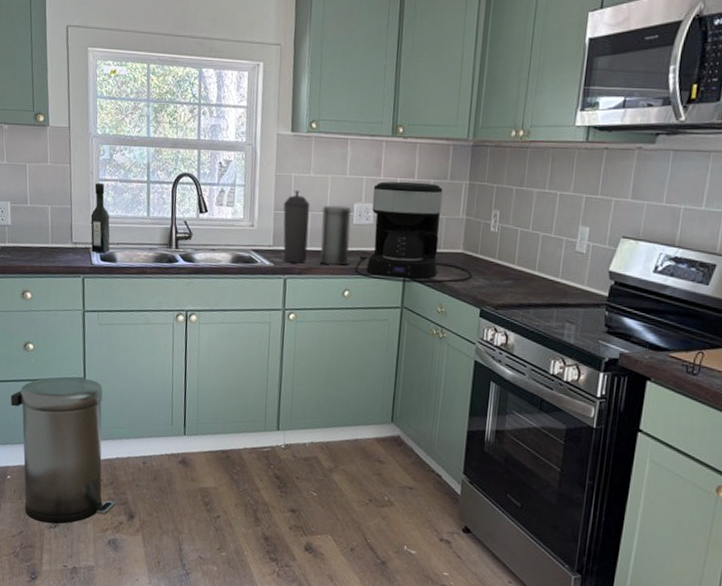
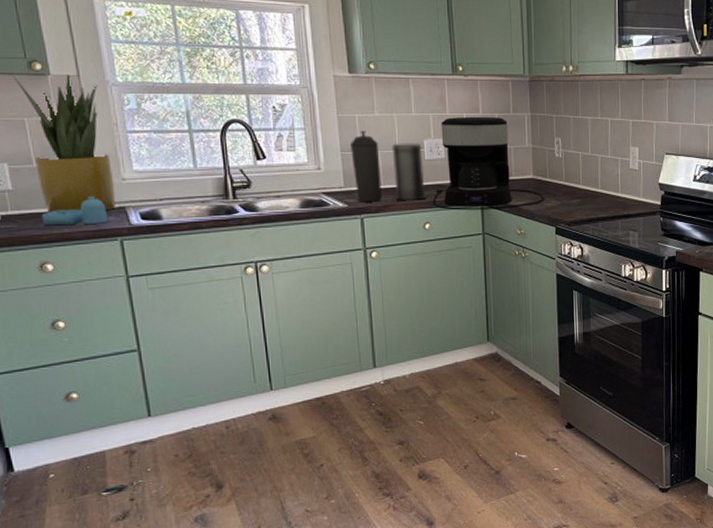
pedal bin: present [10,376,116,524] -> none [40,349,199,517]
planter: none [23,125,85,250] -> present [13,74,116,212]
soap dispenser: none [28,236,76,261] -> present [41,197,109,226]
bottle: present [90,182,110,254] -> none [121,135,151,212]

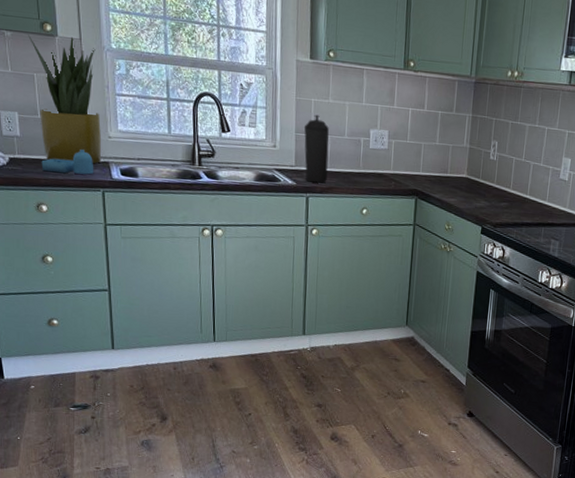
canister: present [391,143,426,200] -> none [339,130,368,186]
coffee maker: present [432,116,544,210] -> none [372,110,475,204]

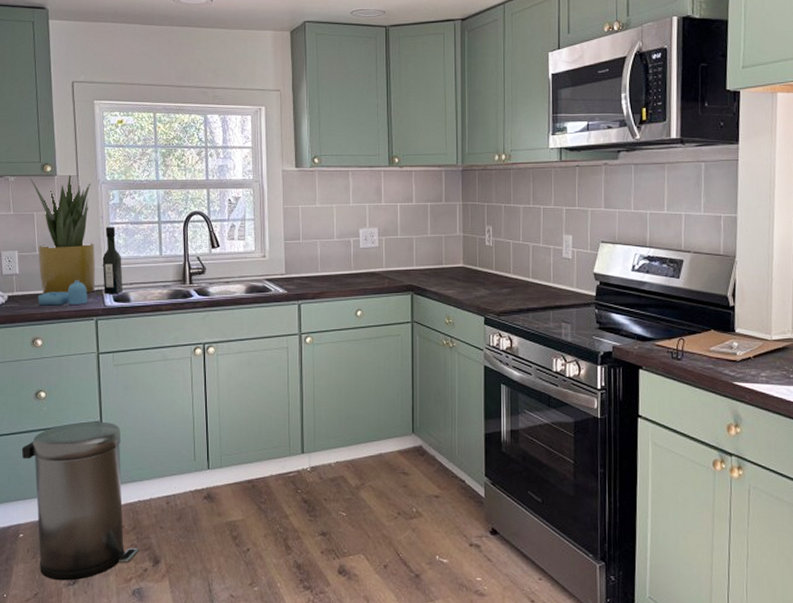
pedal bin: none [29,288,148,430] -> present [21,421,140,581]
bottle: none [108,97,130,169] -> present [102,226,123,295]
canister: present [304,114,329,183] -> none [293,220,319,289]

